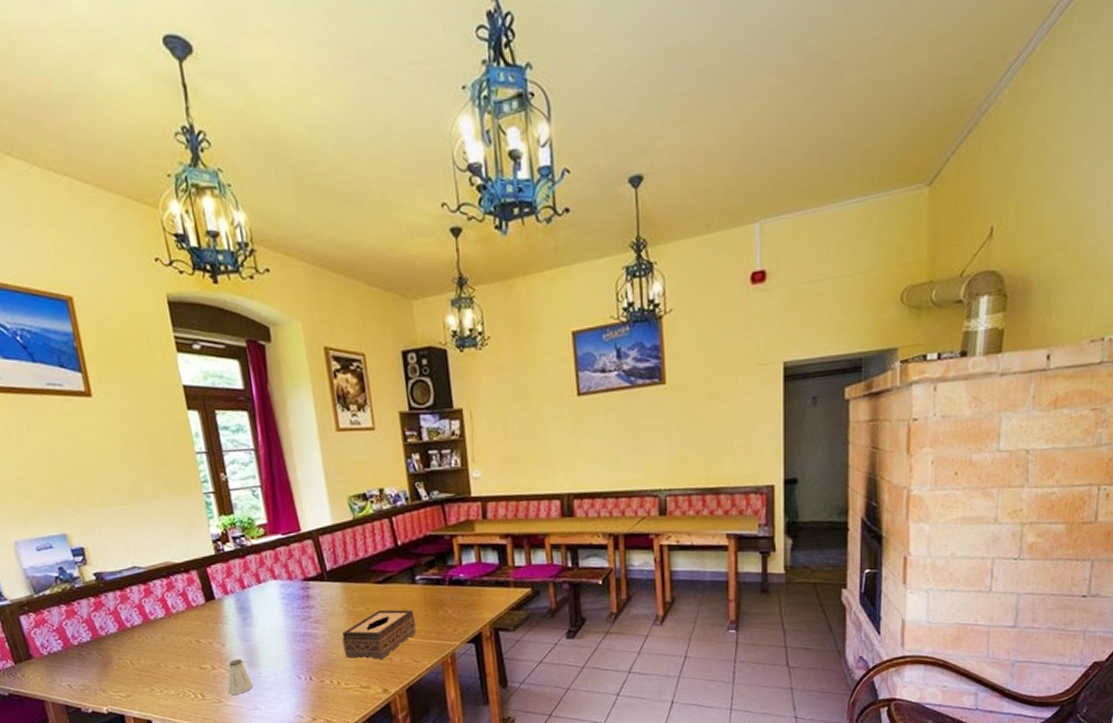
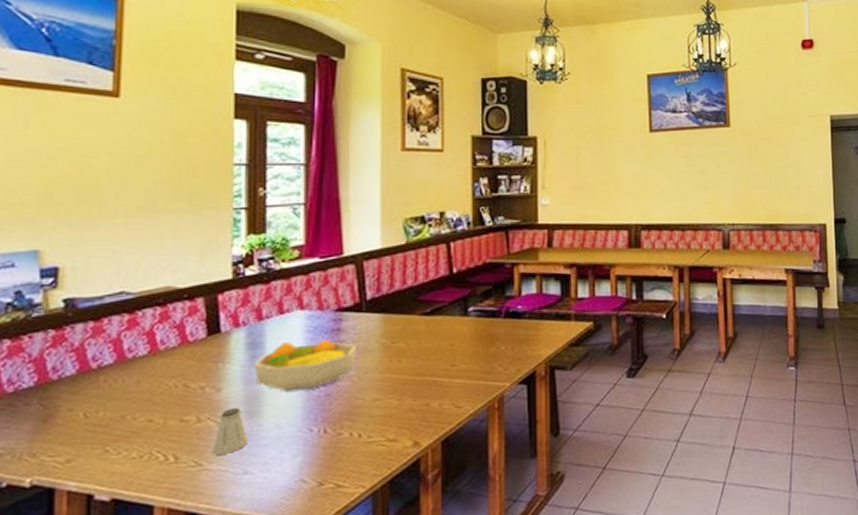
fruit bowl: none [245,603,326,647] -> present [253,338,356,392]
tissue box: present [342,609,417,659] -> none [372,345,463,405]

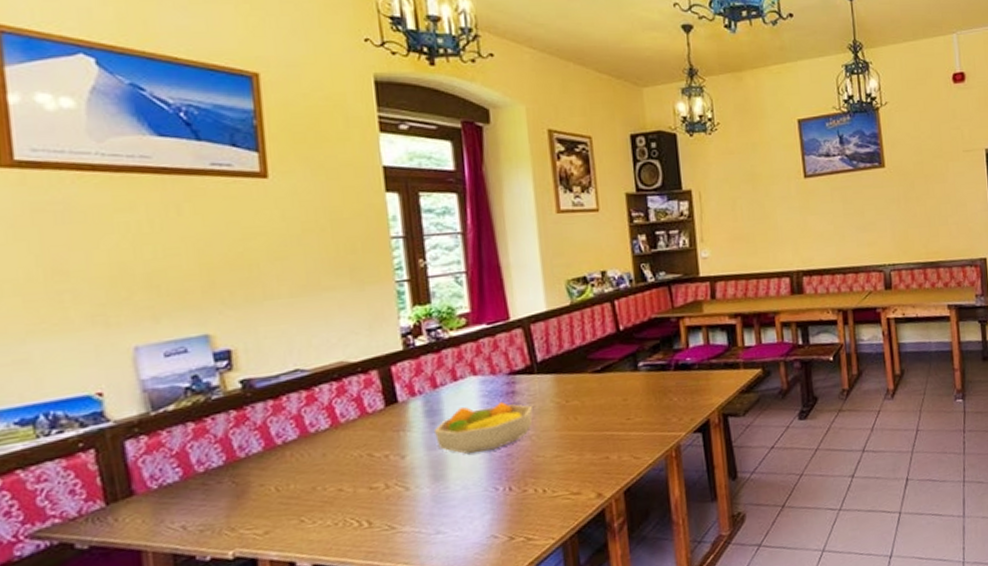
saltshaker: present [211,407,248,455] -> none [403,472,437,518]

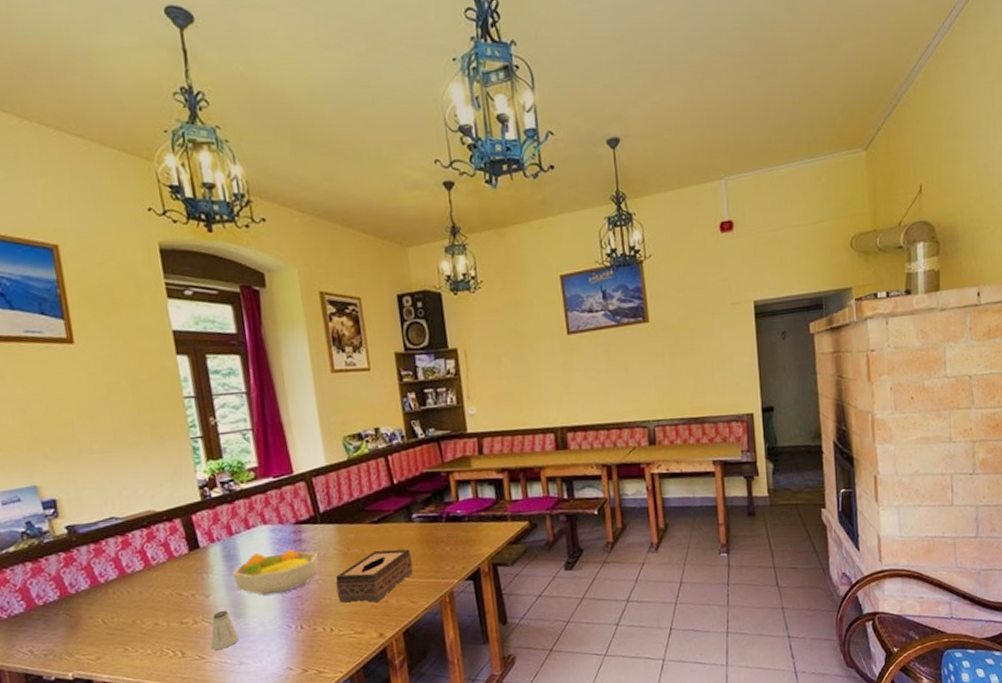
saltshaker: none [403,472,437,518] -> present [210,610,239,650]
tissue box: none [551,400,638,461] -> present [335,549,413,603]

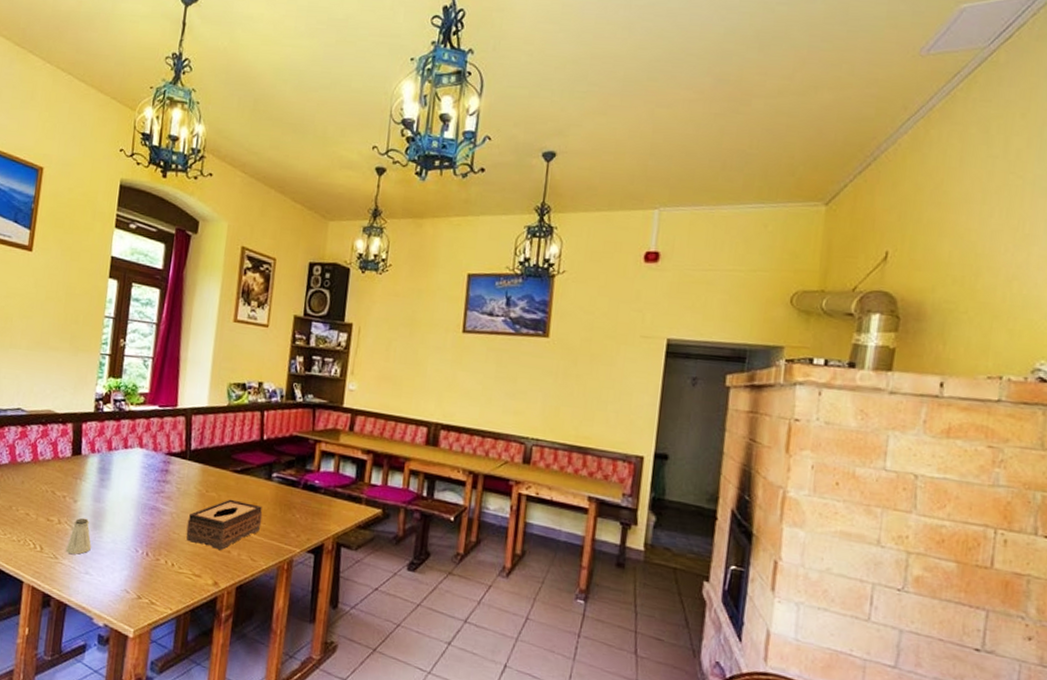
fruit bowl: present [232,548,319,596] -> none [101,473,178,516]

